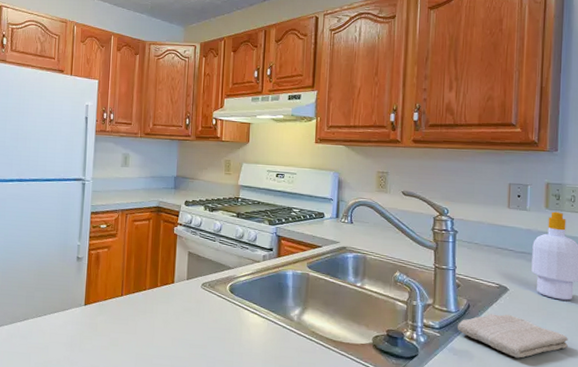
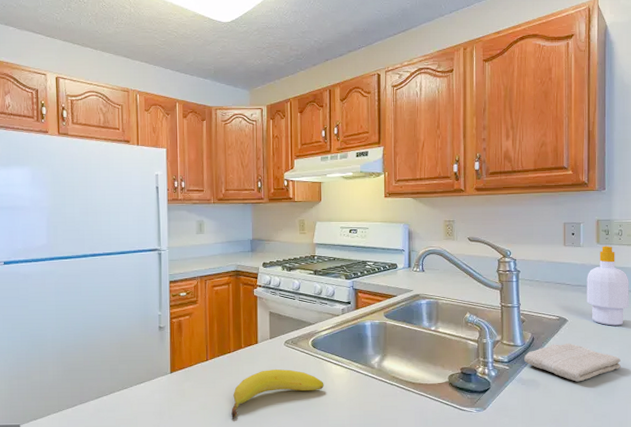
fruit: none [142,311,240,359] -> present [231,368,324,419]

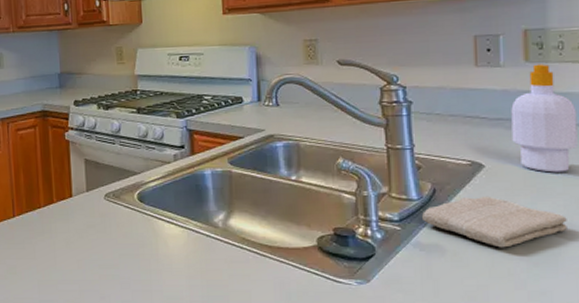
fruit: present [231,368,324,419] -> none [44,227,155,286]

